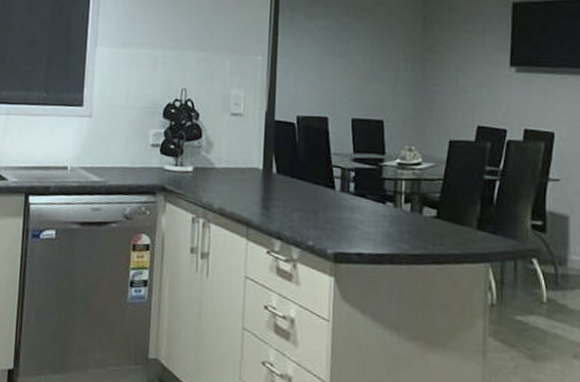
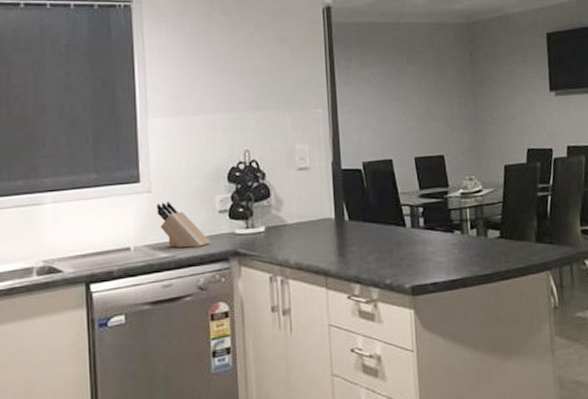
knife block: none [95,128,141,177] -> present [156,201,211,248]

